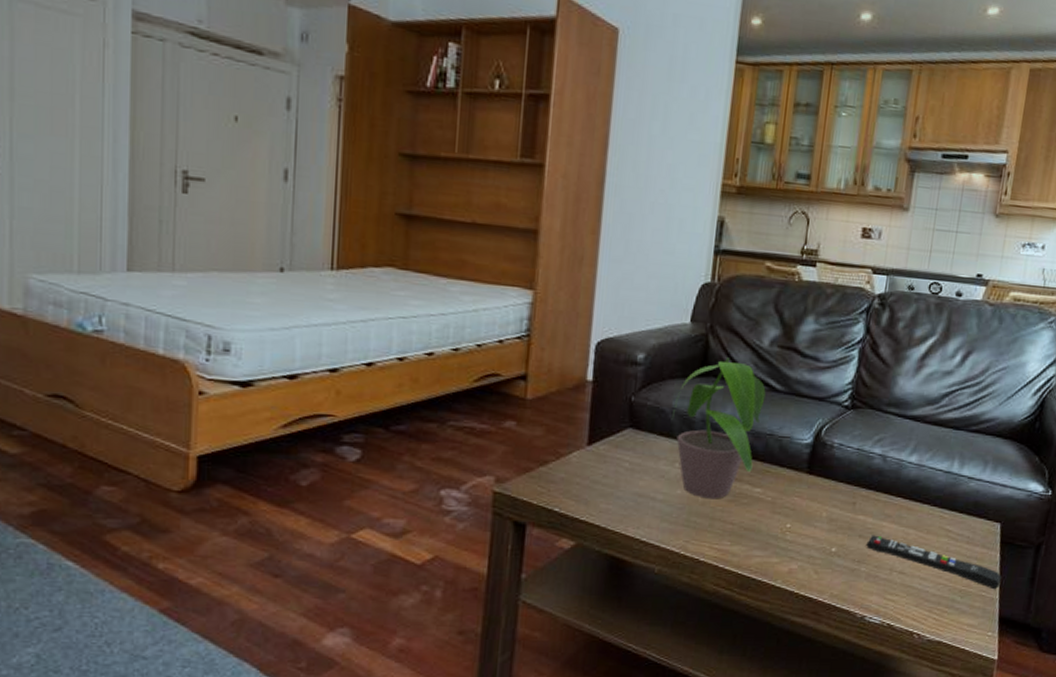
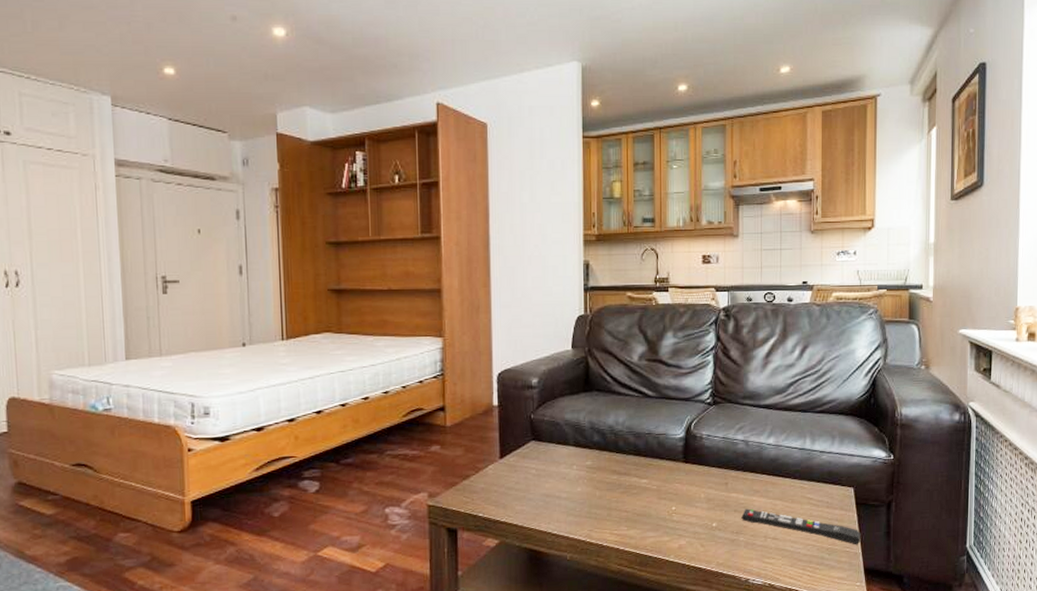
potted plant: present [672,358,766,499] -> none [566,374,641,493]

